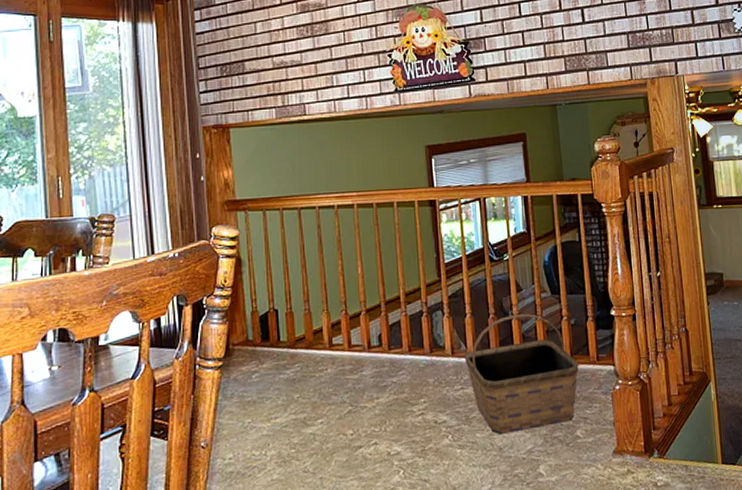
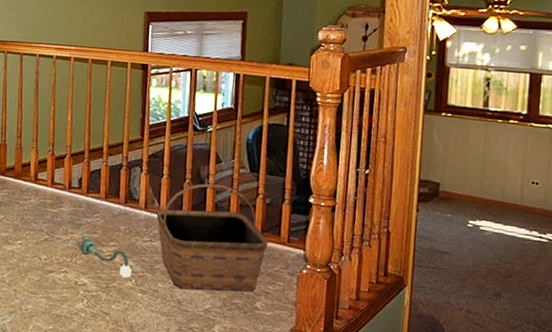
dog toy: none [383,397,447,435] -> present [76,235,132,278]

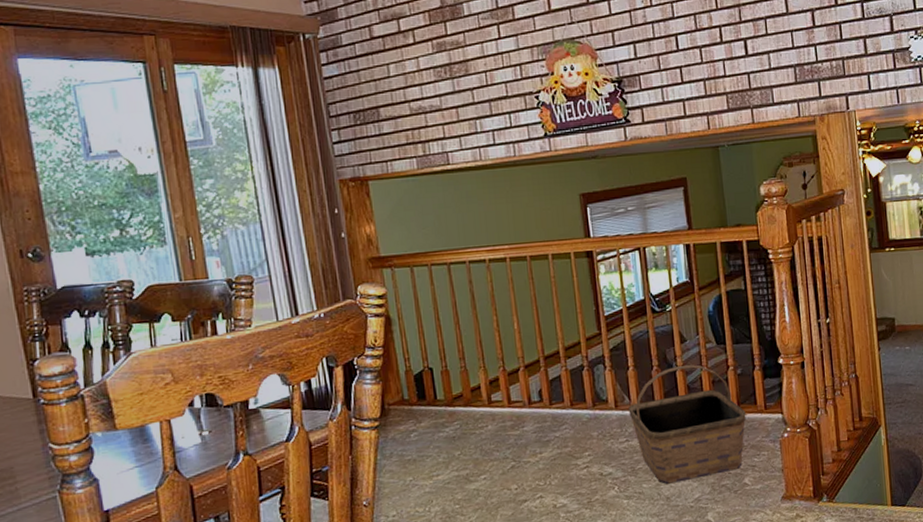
dog toy: present [76,235,132,278] -> none [547,452,613,487]

